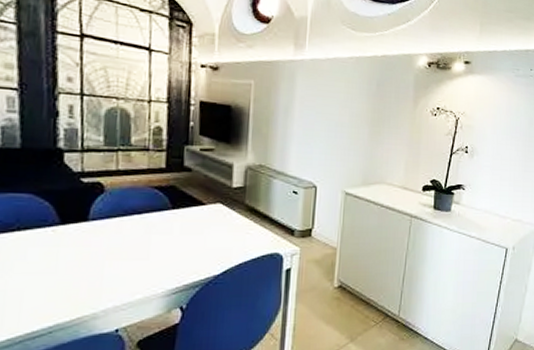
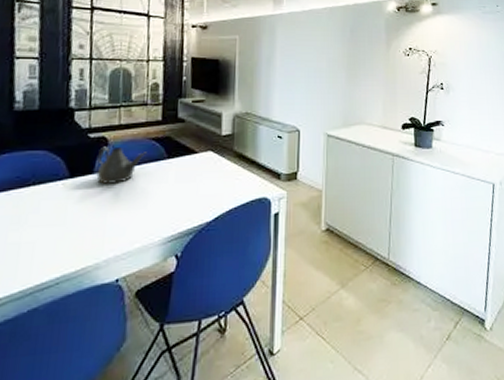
teapot: none [91,193,149,234] -> present [96,146,147,185]

